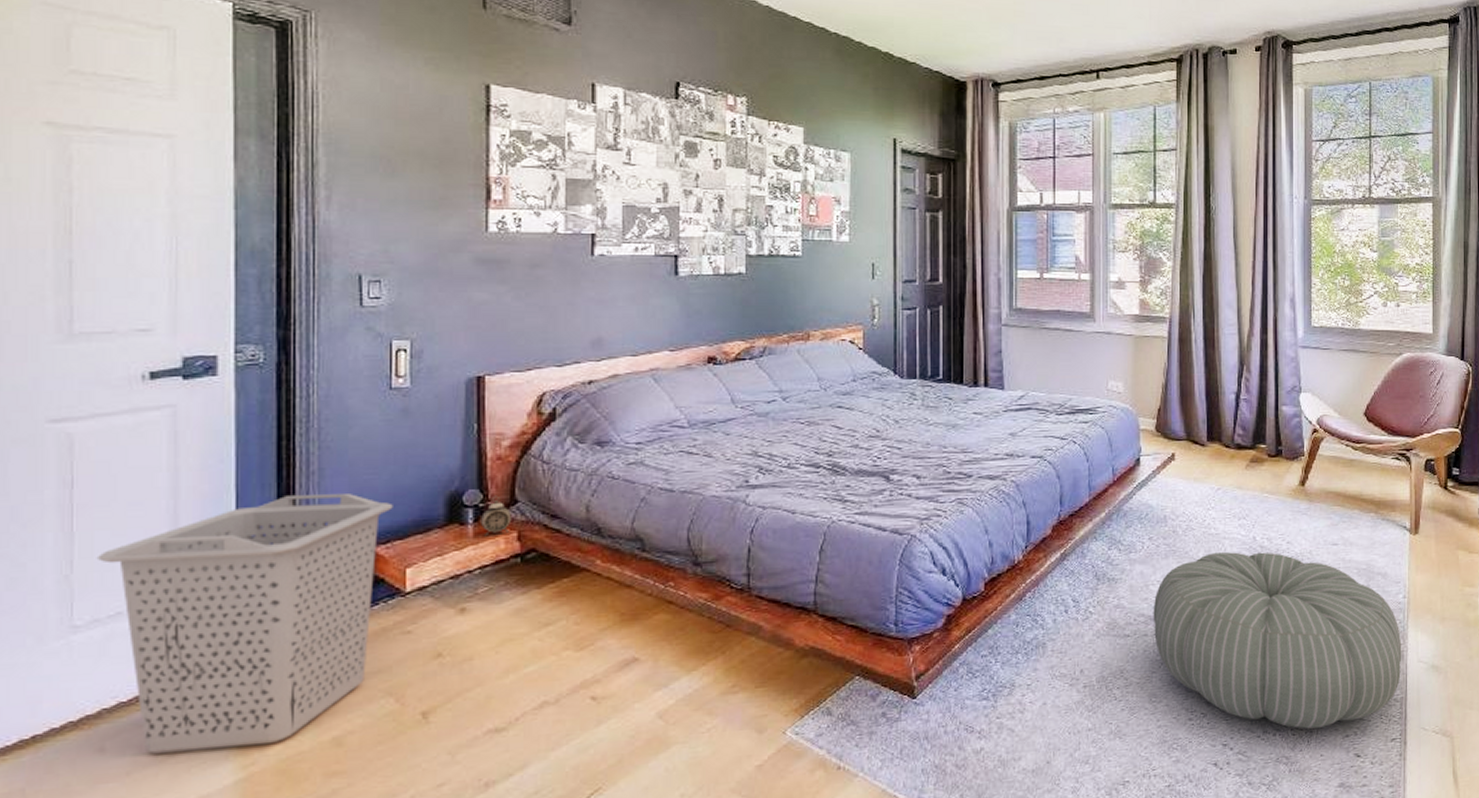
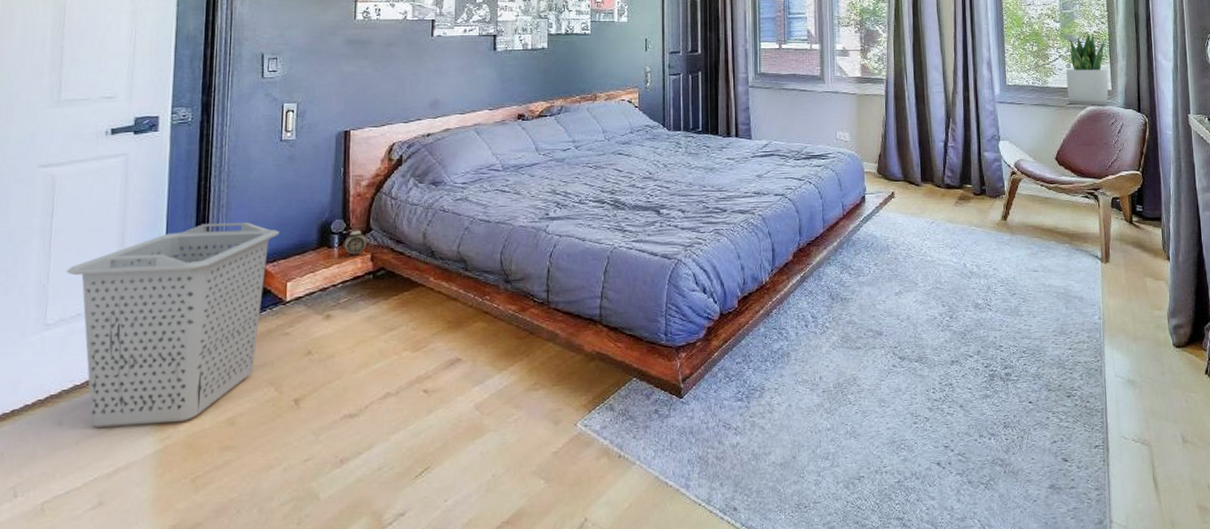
pouf: present [1153,552,1402,729] -> none [880,277,1101,435]
planter: none [1381,266,1429,353] -> present [1066,34,1109,106]

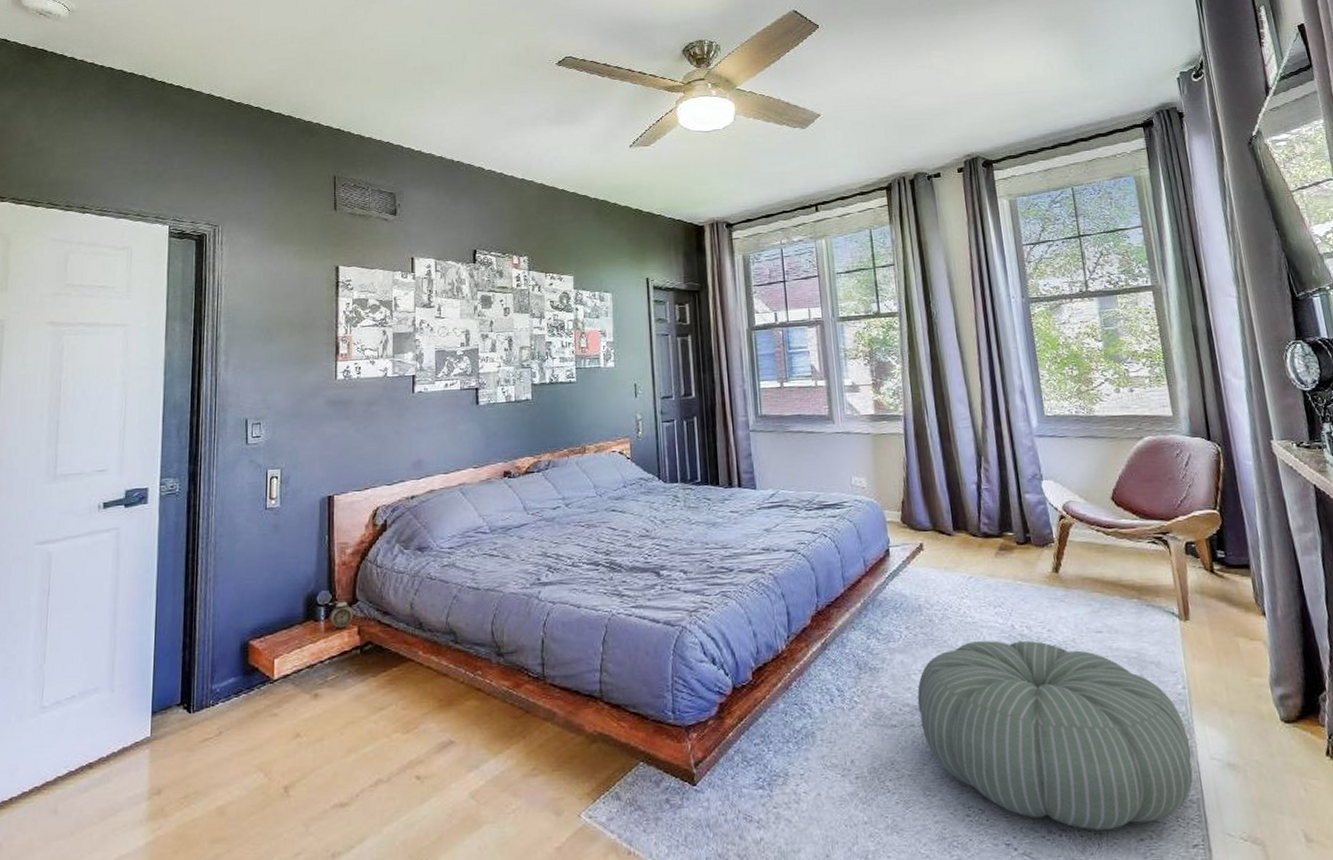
laundry basket: present [65,223,280,427] -> none [61,596,266,817]
pouf: none [880,277,1101,435] -> present [917,640,1194,830]
planter: present [1066,34,1109,106] -> none [1115,352,1170,436]

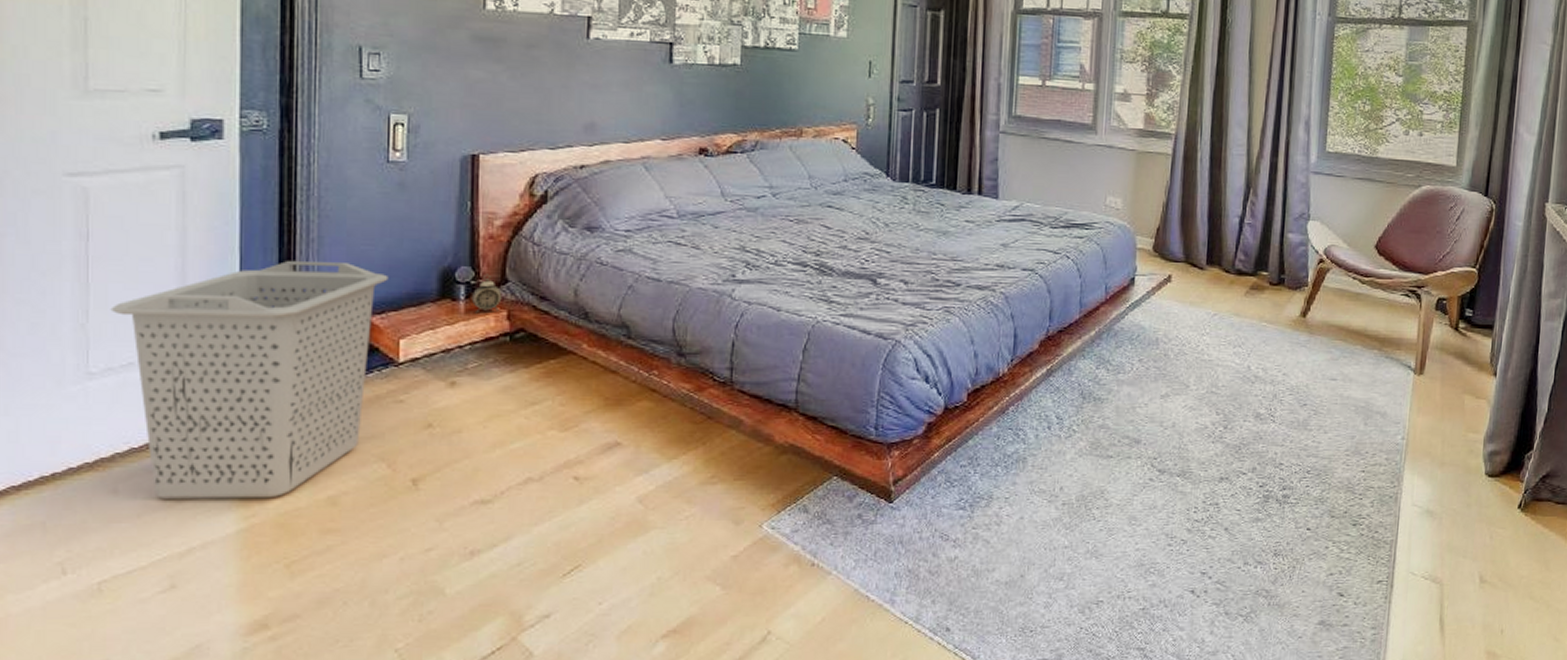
laundry basket: none [61,596,266,817] -> present [110,261,389,499]
pouf: present [917,640,1194,830] -> none [1138,380,1397,564]

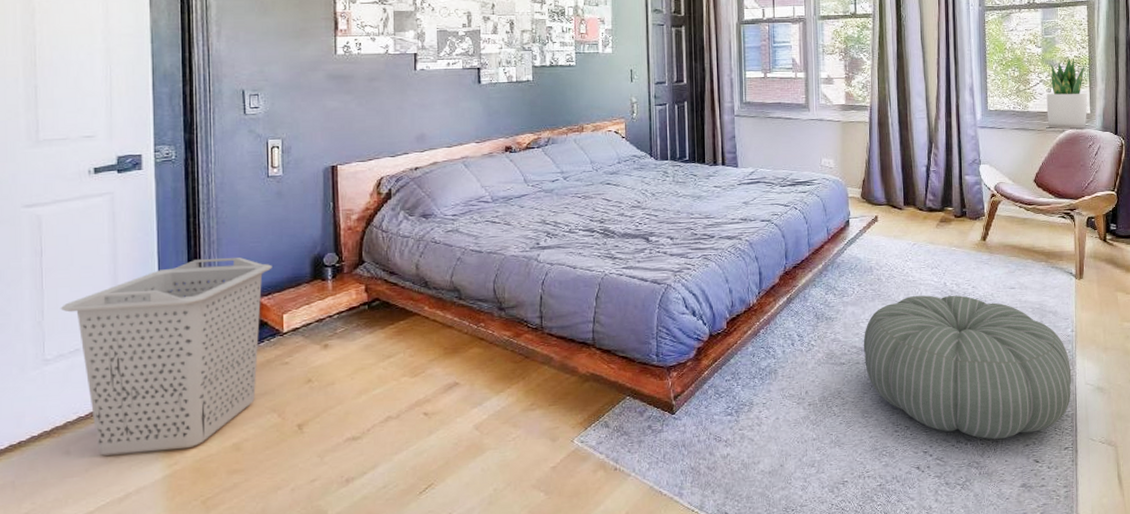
alarm clock: present [471,274,502,314] -> none [336,257,360,289]
pouf: none [1138,380,1397,564] -> present [863,295,1072,439]
planter: none [1400,94,1457,186] -> present [1046,59,1087,130]

